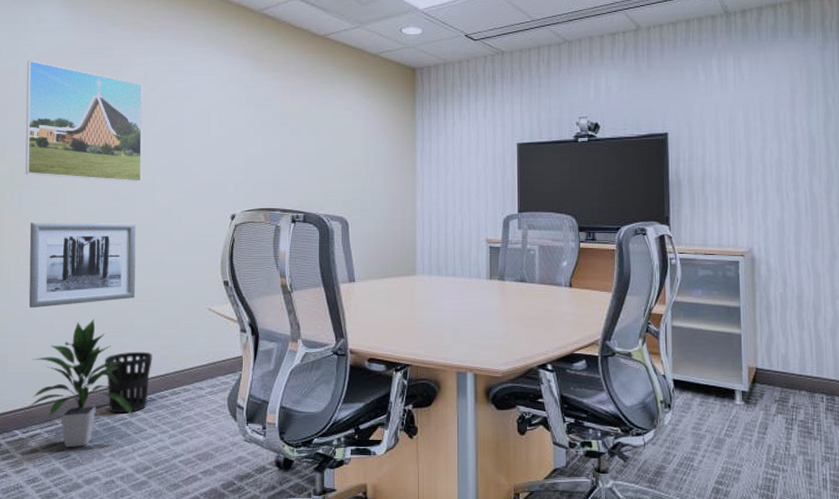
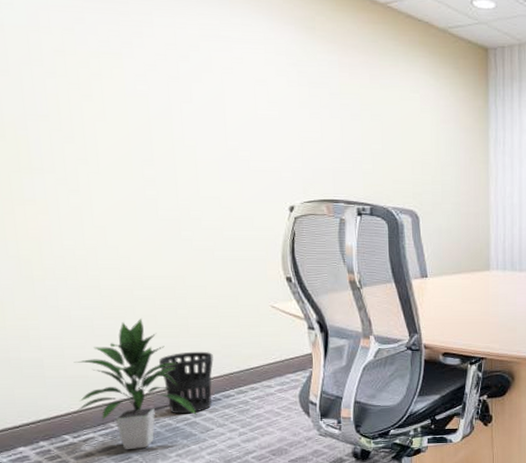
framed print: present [25,61,143,183] -> none [16,13,181,168]
wall art: present [29,222,136,309] -> none [49,211,186,308]

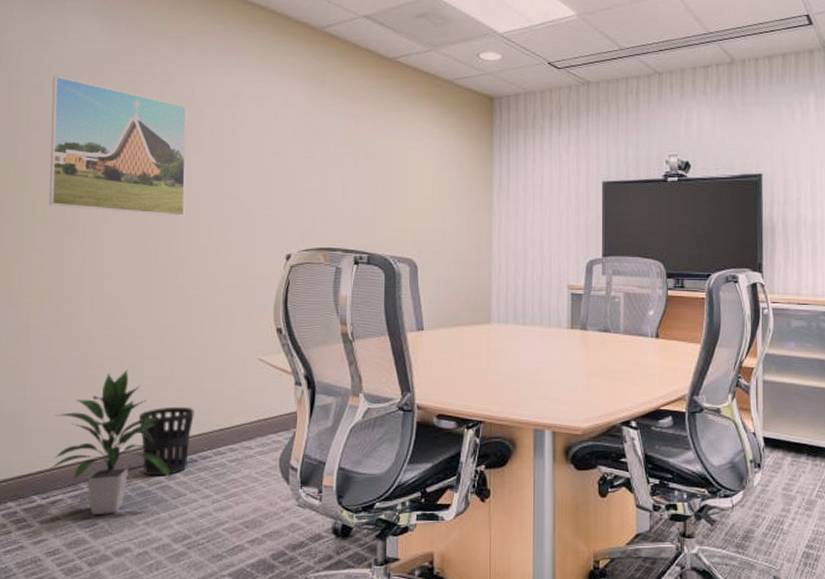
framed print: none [16,13,181,168] -> present [48,76,187,217]

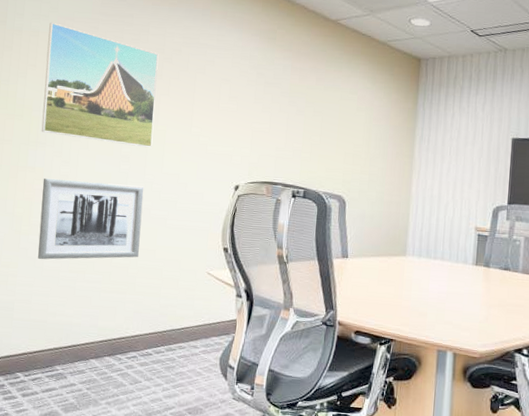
indoor plant: present [49,370,171,516] -> none [31,274,130,393]
wall art: none [51,259,178,358] -> present [38,178,144,260]
wastebasket: present [138,406,194,476] -> none [105,307,152,365]

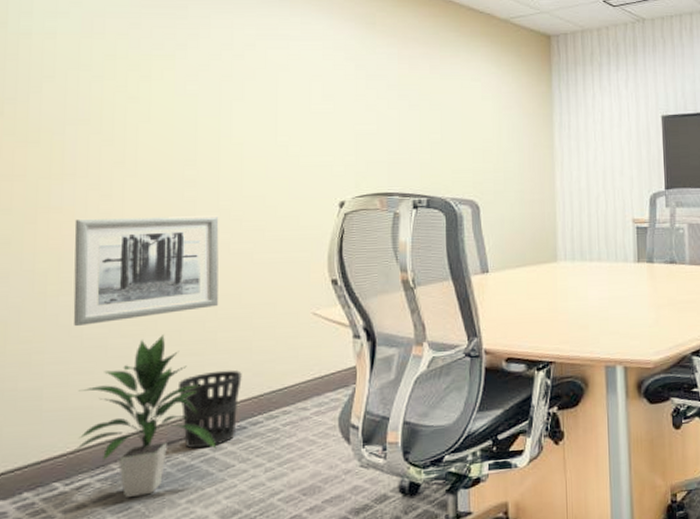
indoor plant: none [31,274,130,393] -> present [73,335,217,499]
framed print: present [41,23,159,148] -> none [68,21,226,167]
wastebasket: none [105,307,152,365] -> present [177,370,242,449]

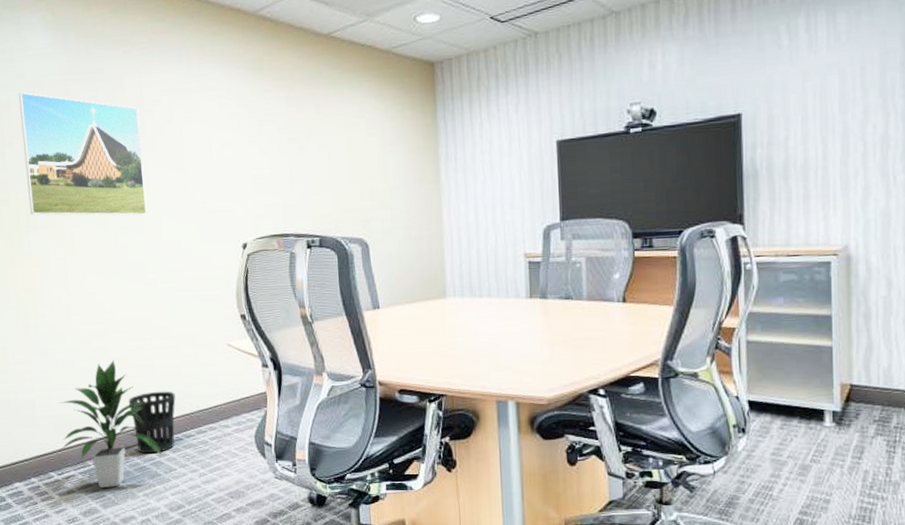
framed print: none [68,21,226,167] -> present [19,92,147,216]
wall art: present [73,215,219,327] -> none [41,258,152,352]

